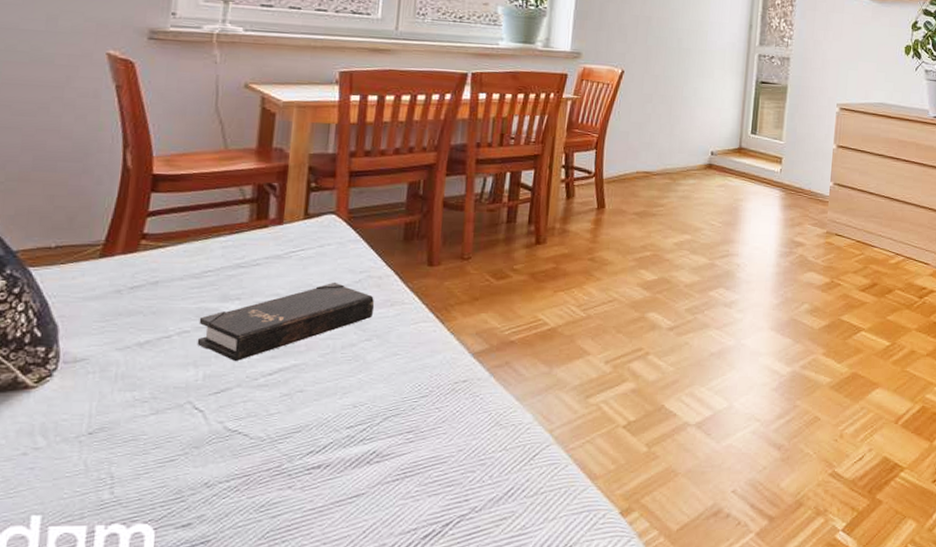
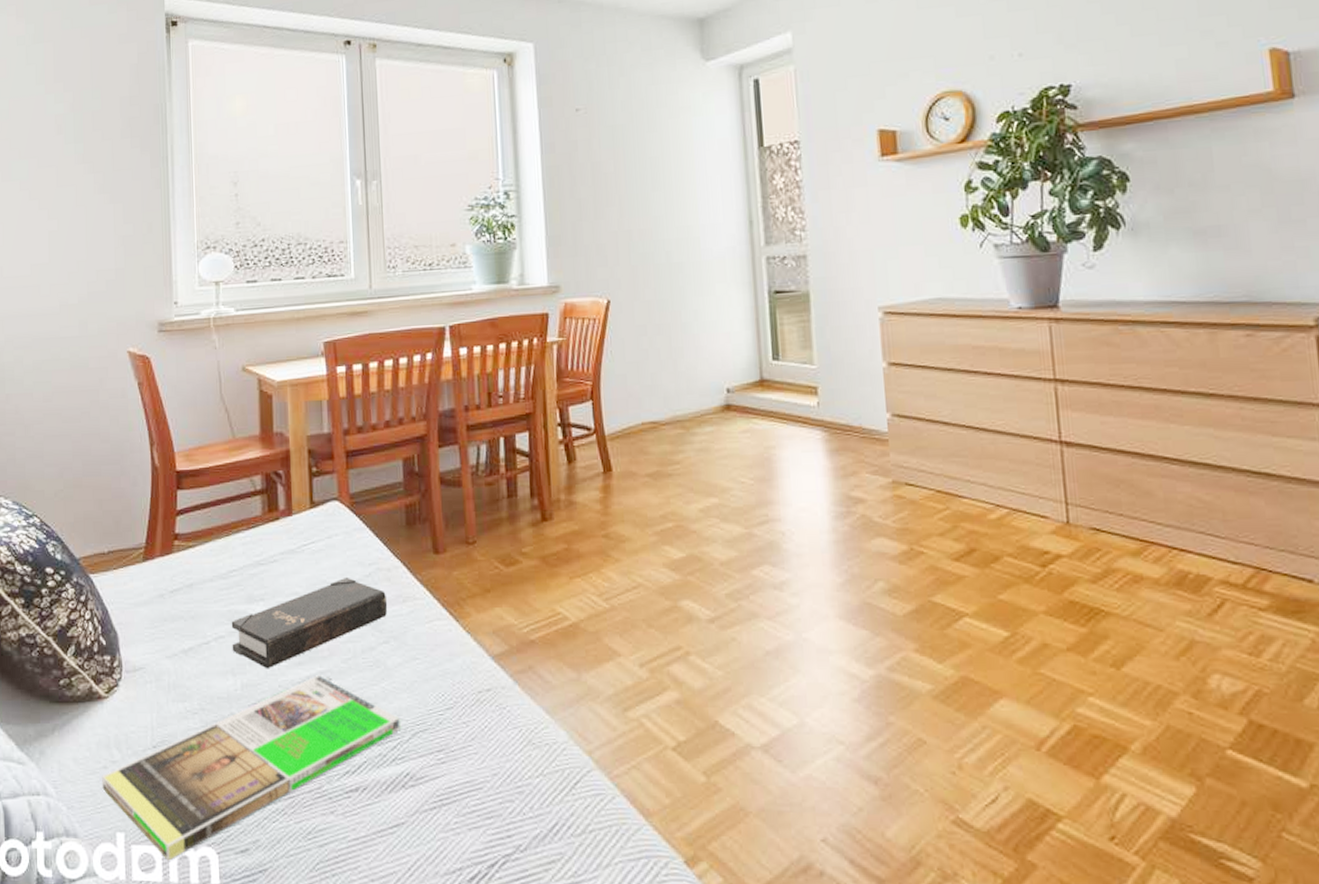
magazine: none [18,367,373,539] -> present [102,674,400,861]

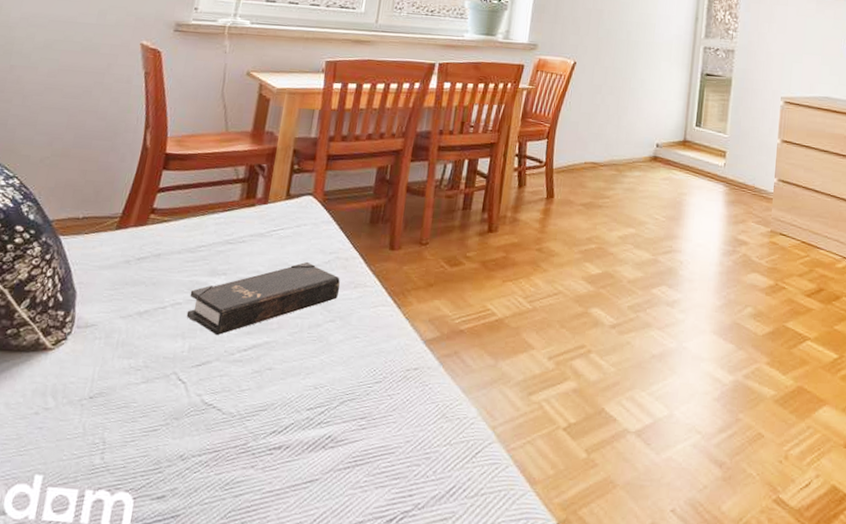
magazine: present [102,674,400,861] -> none [29,344,332,504]

